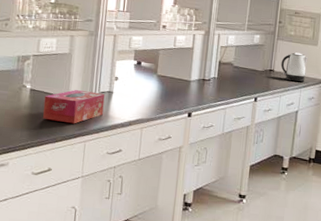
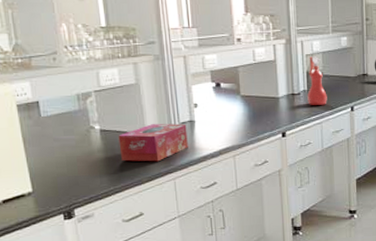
spray bottle: none [216,48,235,93] -> present [307,56,327,105]

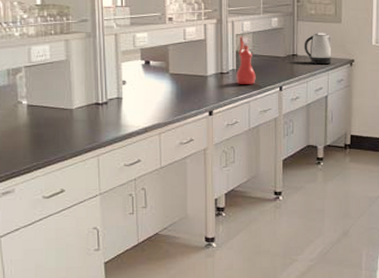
tissue box: present [118,123,188,162] -> none [45,100,114,138]

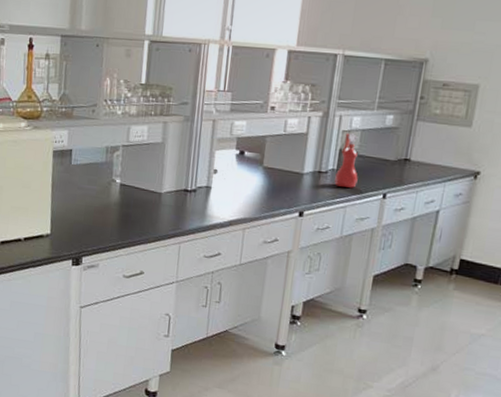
kettle: present [304,33,333,64] -> none [419,136,458,174]

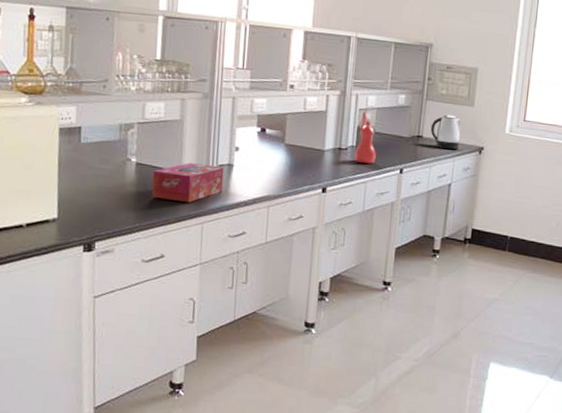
tissue box: none [134,184,203,223] -> present [152,163,224,203]
kettle: none [419,136,458,174] -> present [430,115,463,149]

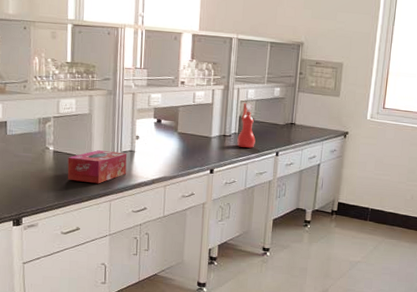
kettle: present [430,115,463,149] -> none [302,104,330,134]

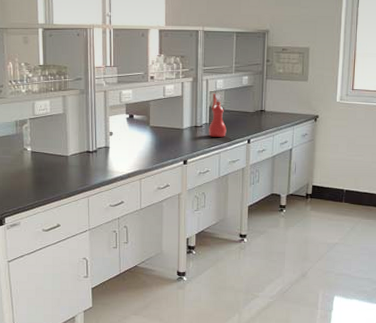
tissue box: present [67,150,127,184] -> none [45,148,102,181]

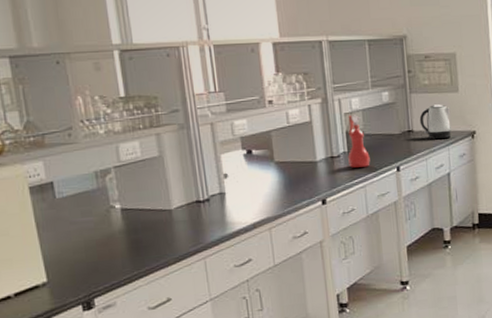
kettle: none [271,90,299,119] -> present [419,104,452,139]

